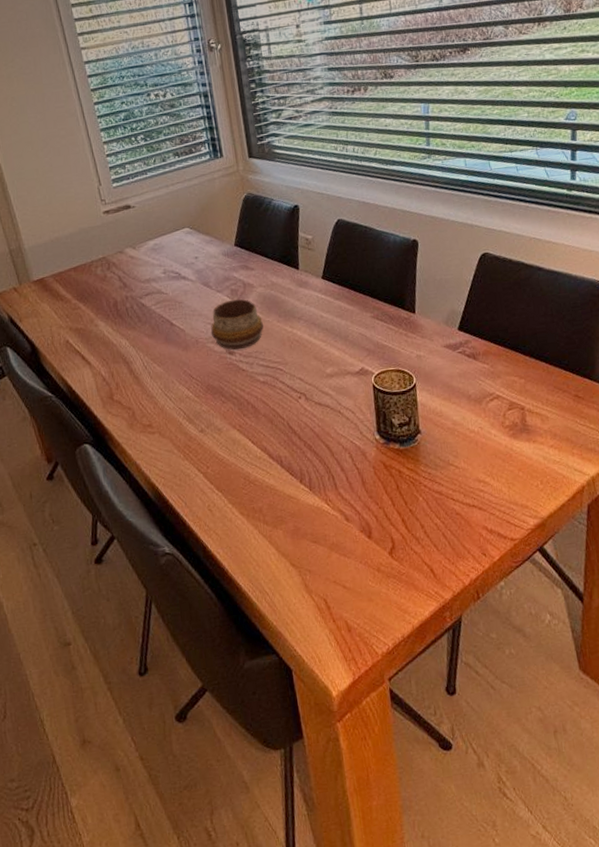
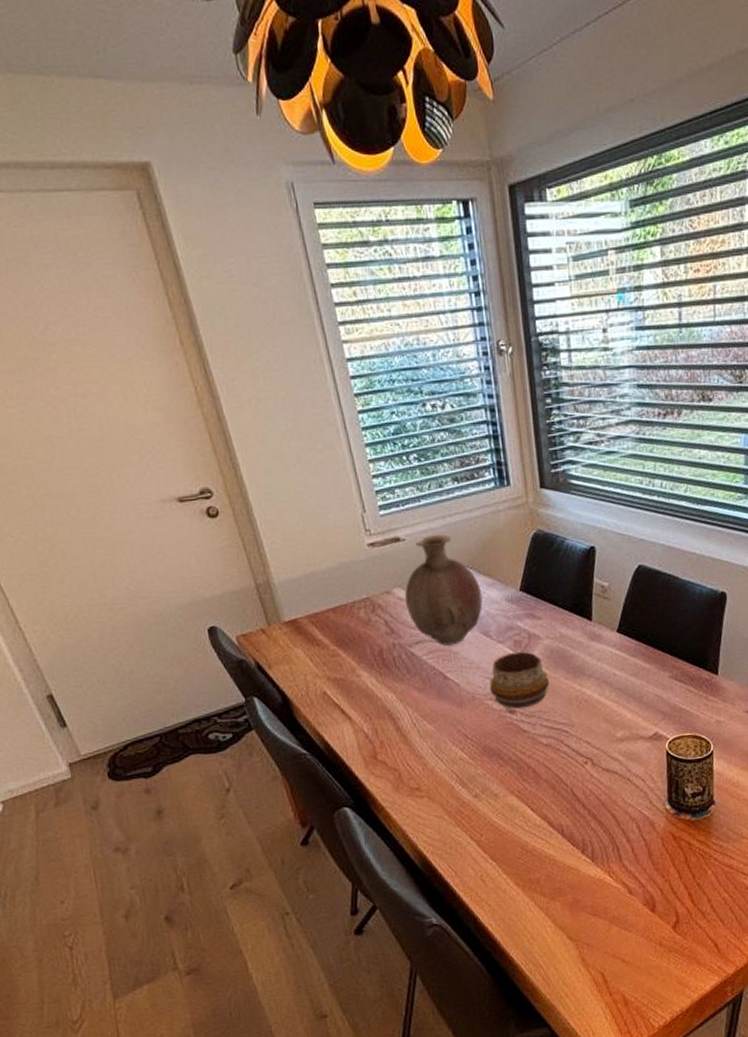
vase: none [135,201,203,296] -> present [404,534,483,646]

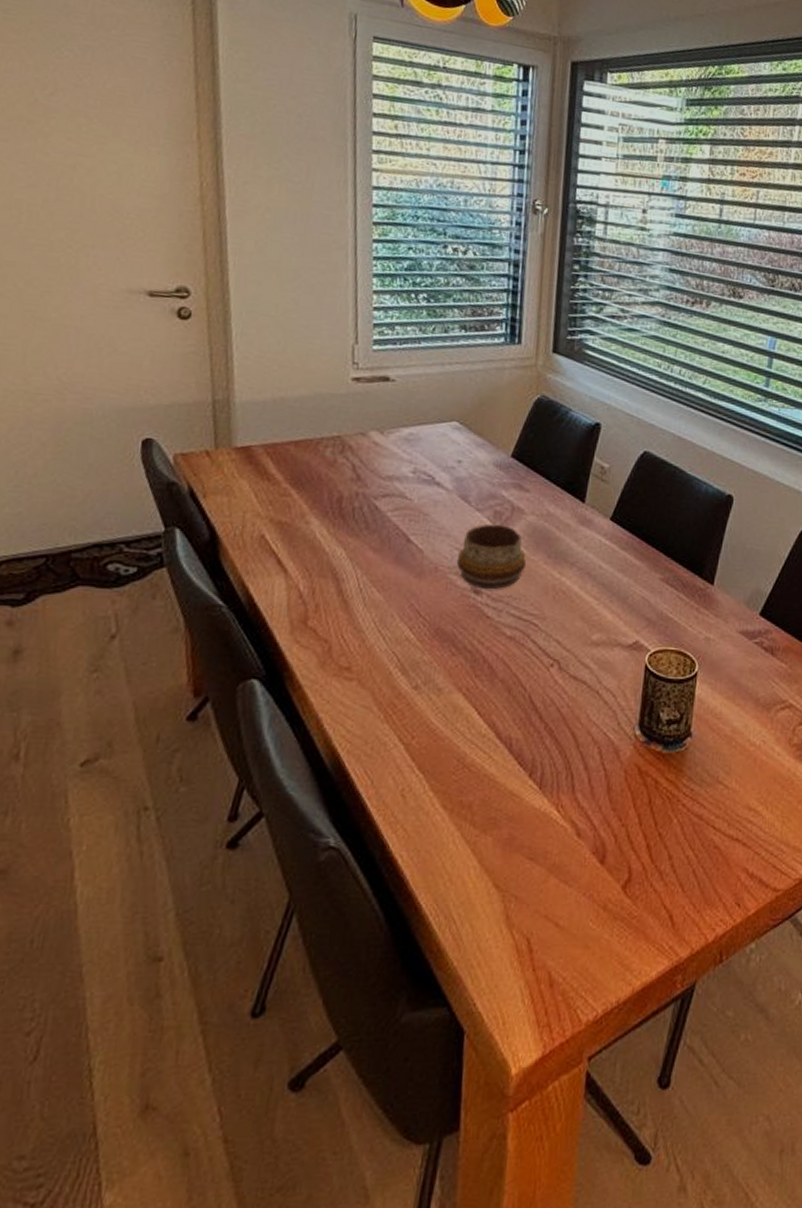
vase: present [404,534,483,646] -> none [380,381,469,505]

